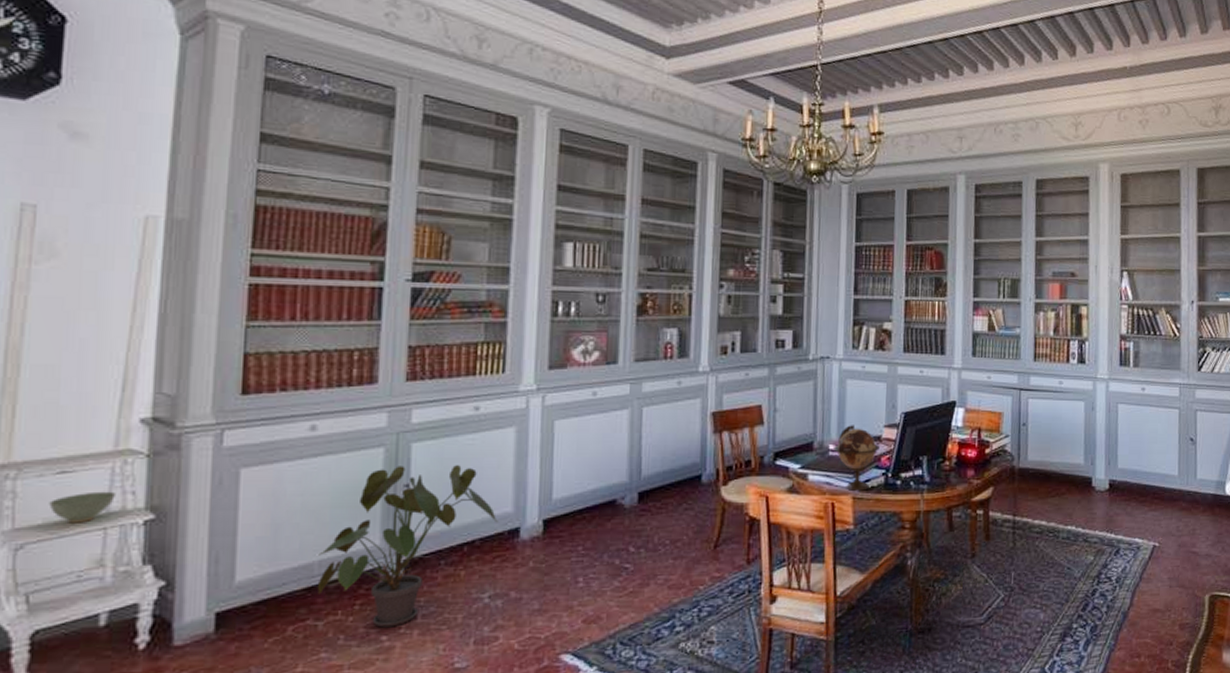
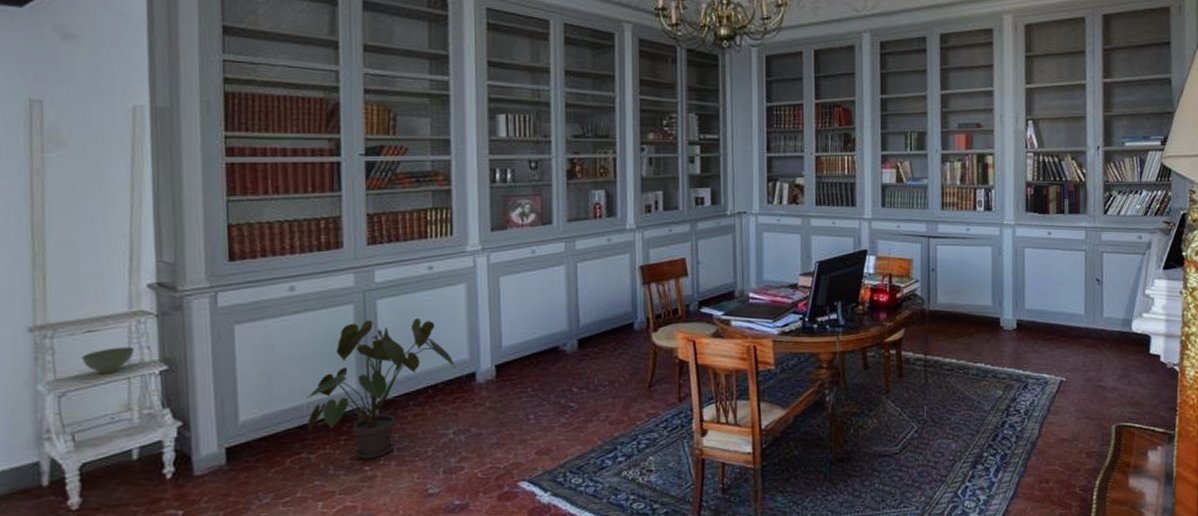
globe: present [832,425,880,492] -> none [752,274,796,336]
books: none [1126,335,1175,371] -> present [1032,182,1081,215]

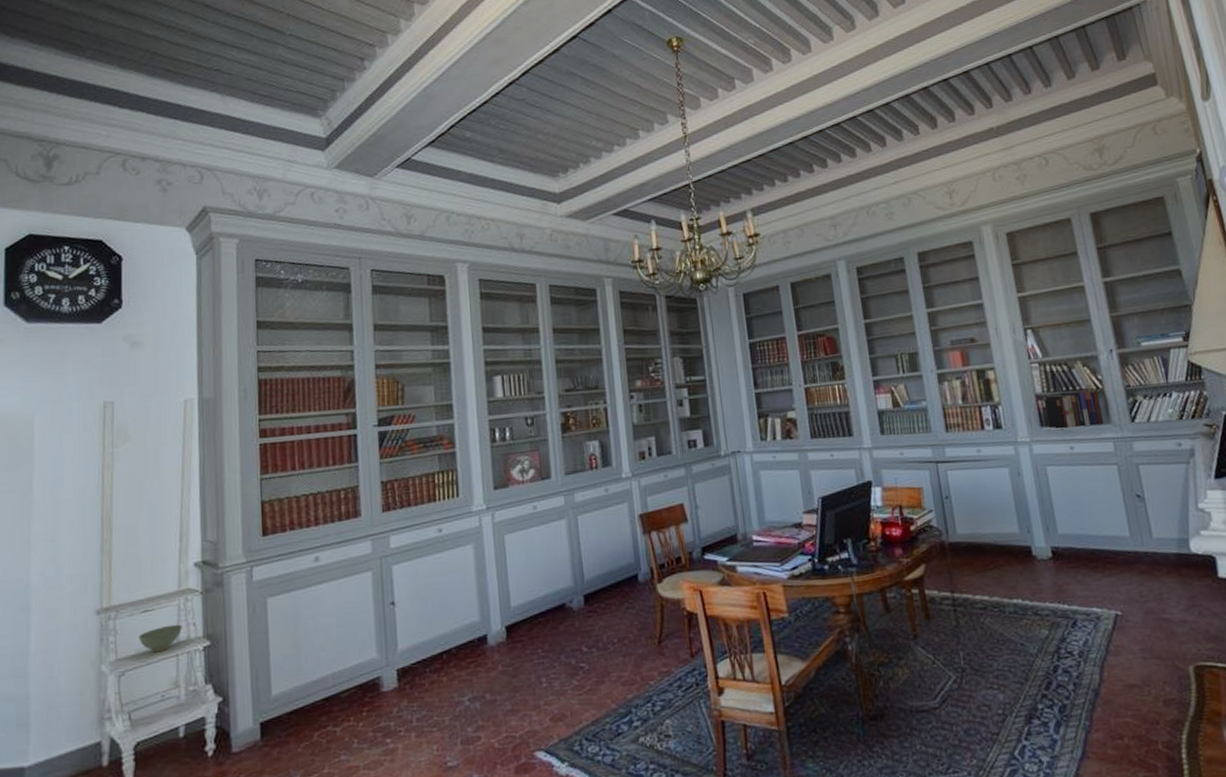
house plant: present [306,318,456,460] -> none [331,582,468,732]

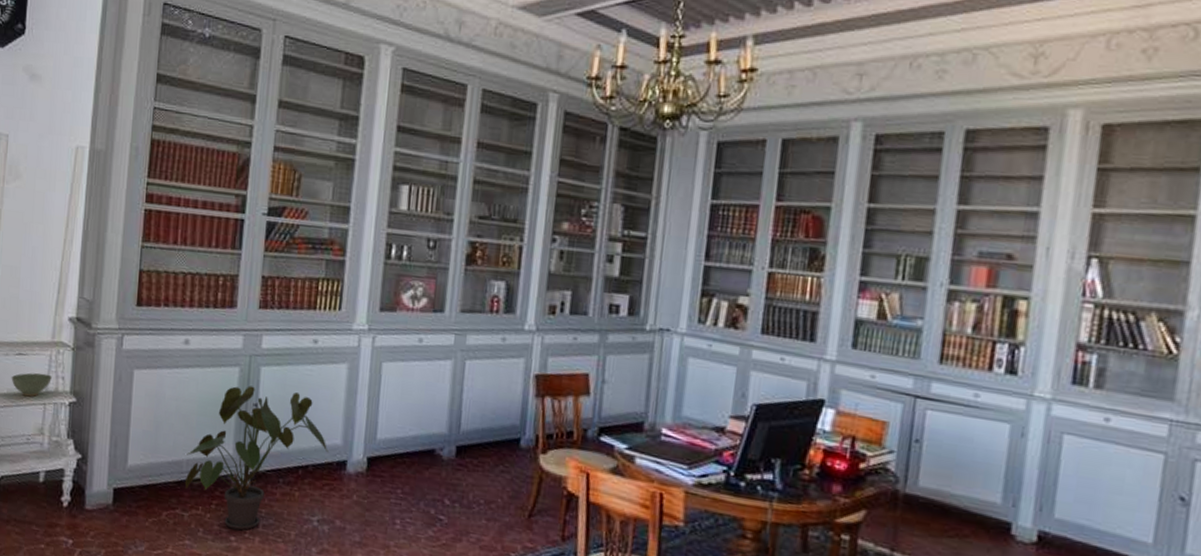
house plant: none [331,582,468,732] -> present [184,385,328,531]
books: present [1044,391,1104,429] -> none [1083,347,1170,401]

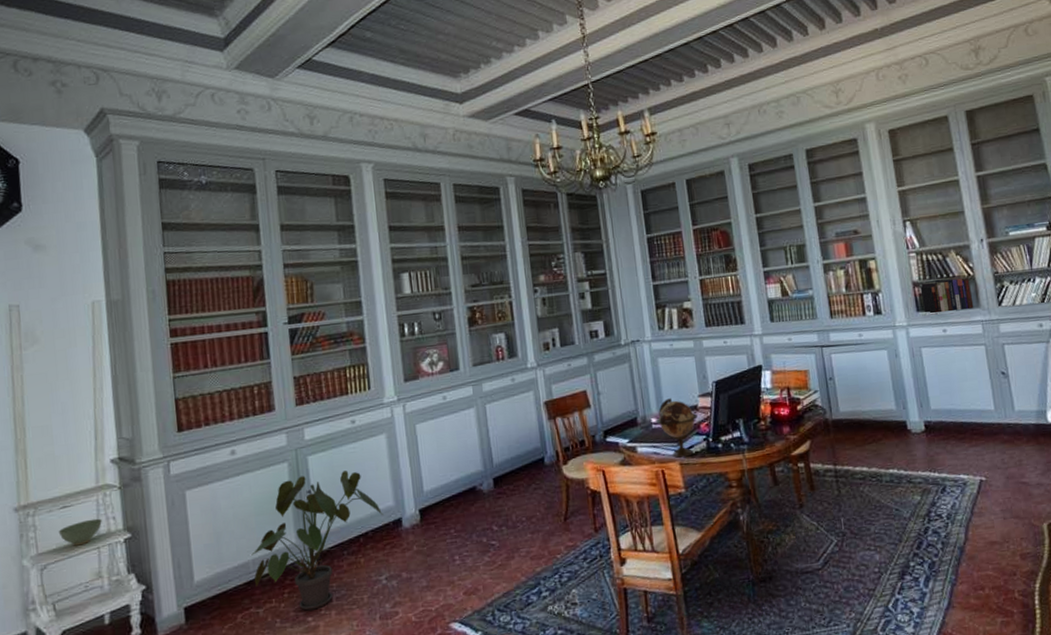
globe: none [665,409,722,487] -> present [654,398,697,459]
books: none [1083,347,1170,401] -> present [920,278,974,314]

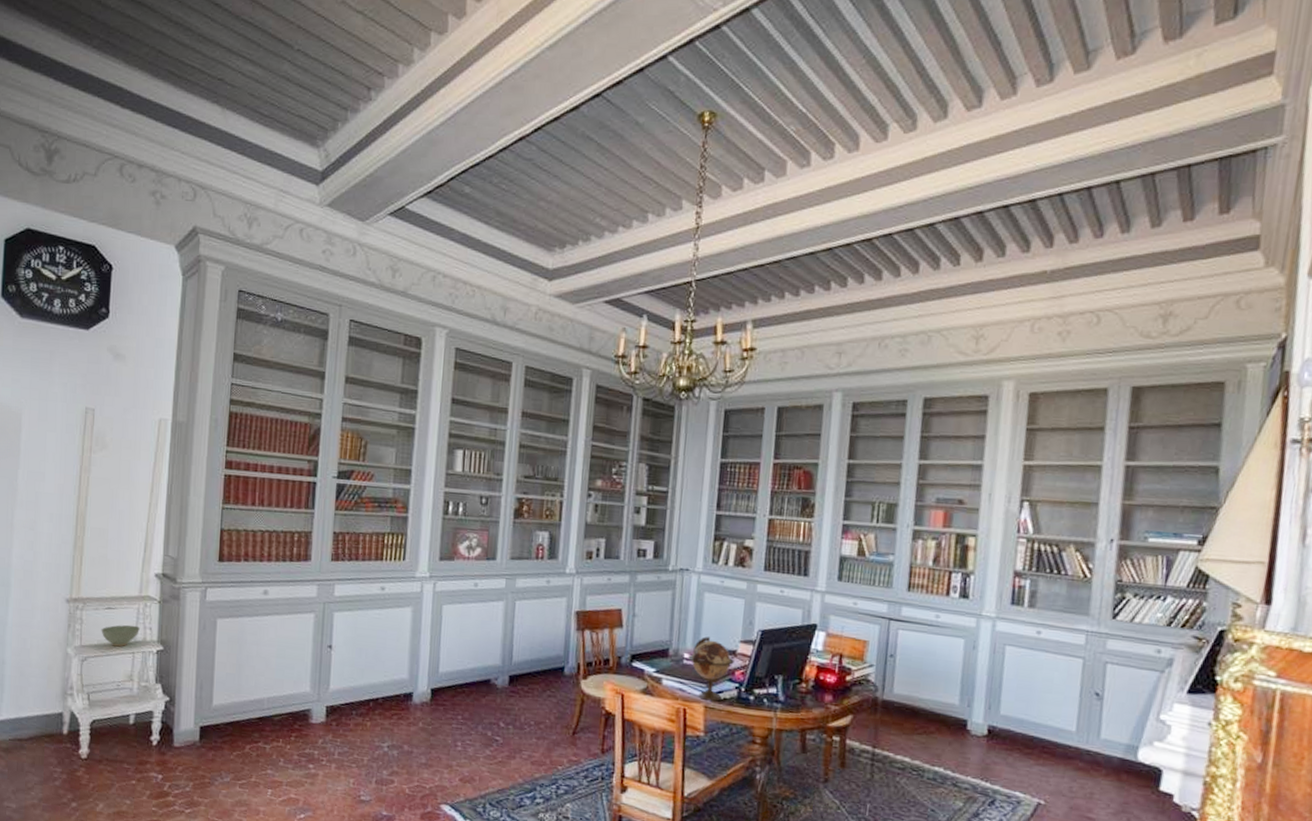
house plant: present [251,471,384,611] -> none [266,629,396,759]
books: present [920,278,974,314] -> none [1019,573,1085,616]

